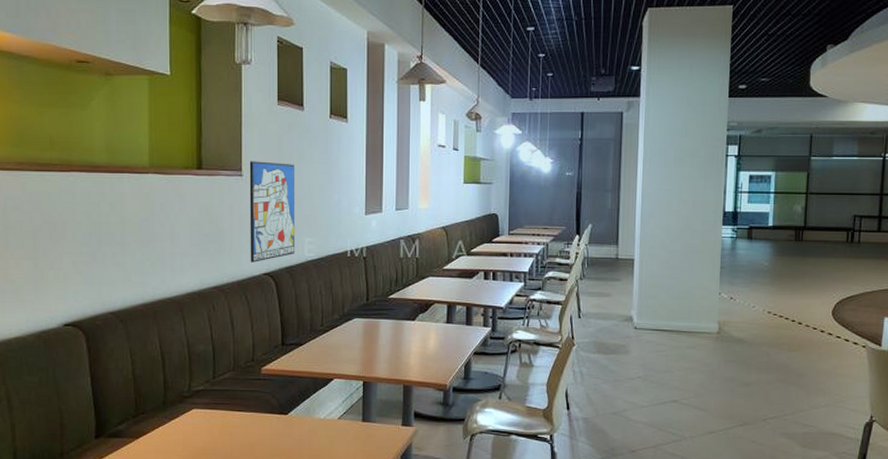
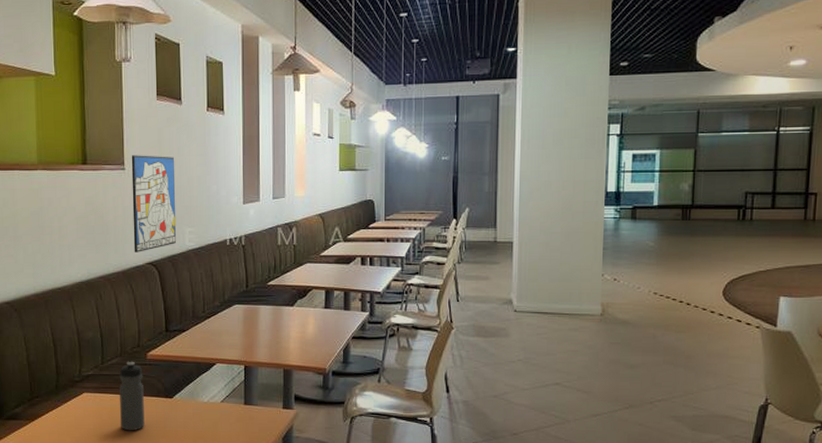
water bottle: none [230,377,257,449] -> present [118,362,145,431]

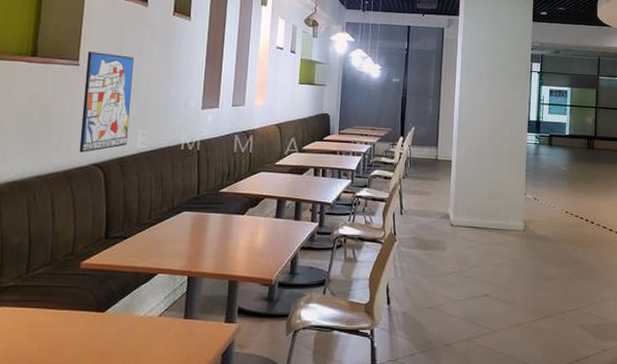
water bottle: present [118,362,145,431] -> none [40,271,74,351]

